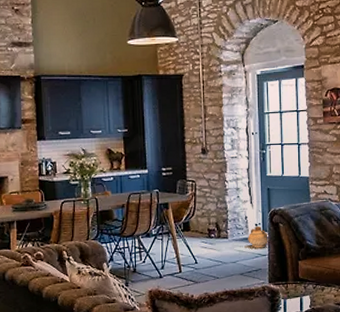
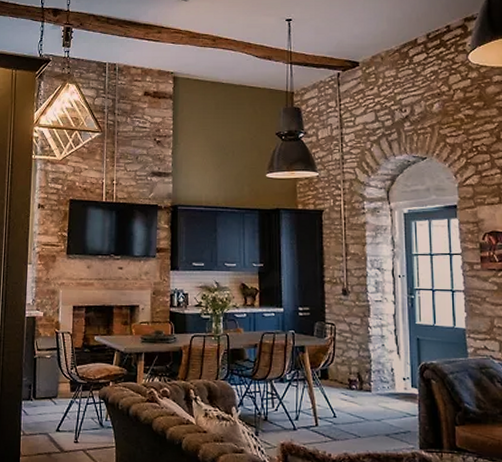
ceramic jug: present [248,226,269,248] -> none [394,381,420,407]

